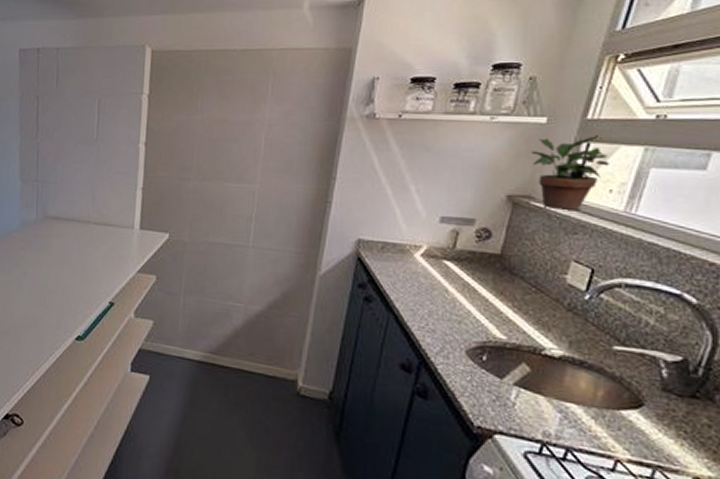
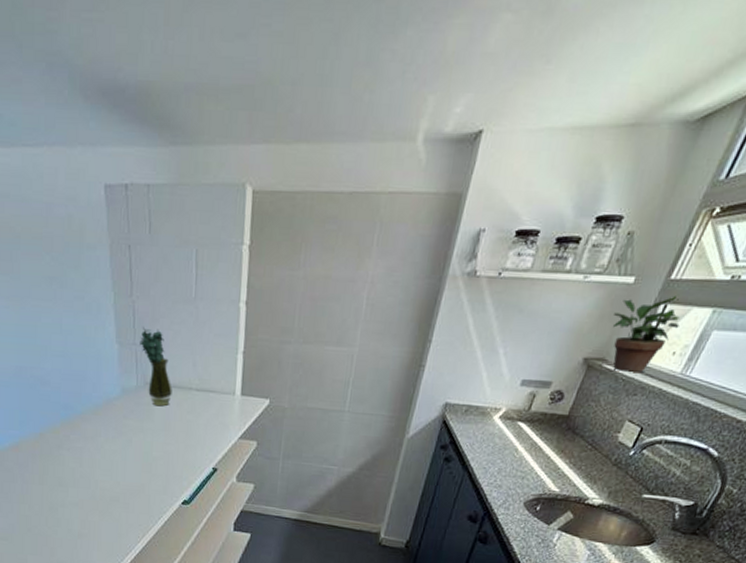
vase: none [41,164,71,239] -> present [140,326,172,407]

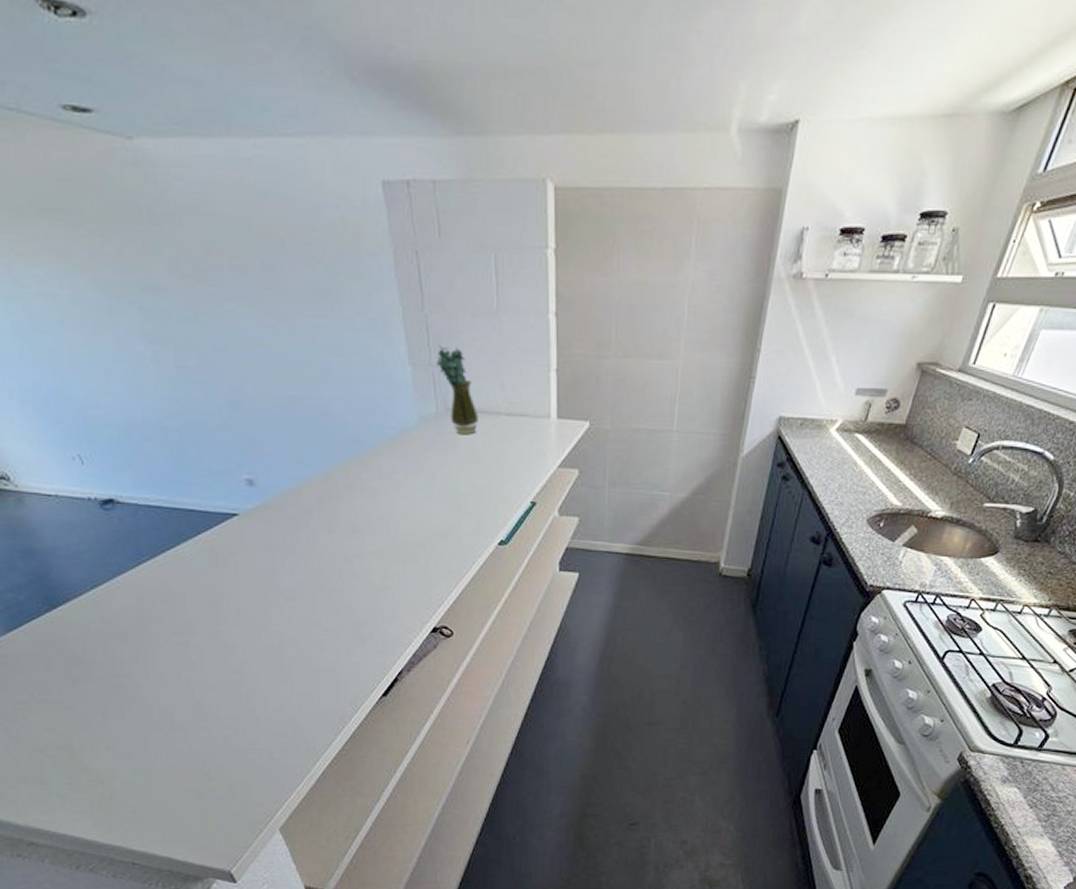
potted plant: present [613,295,680,373] -> none [944,294,1009,377]

